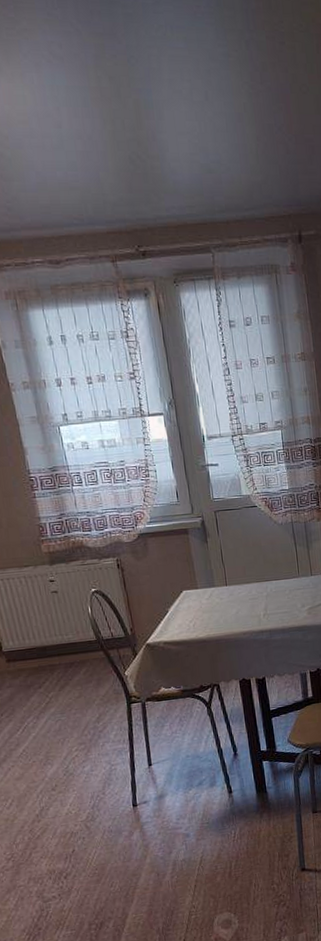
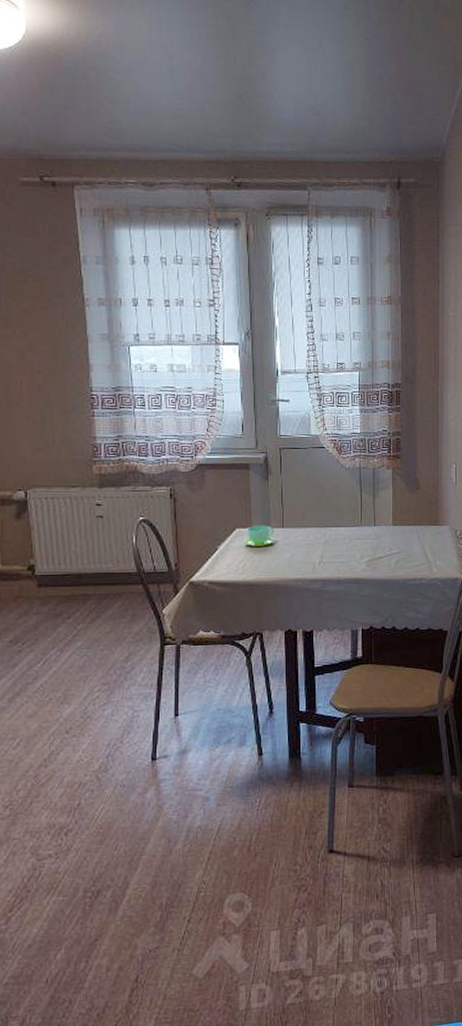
cup: none [192,585,220,606] -> present [244,525,275,546]

